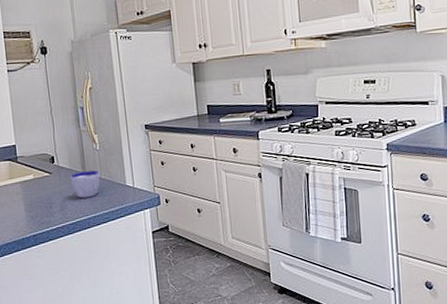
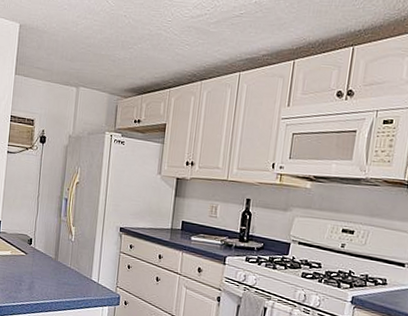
cup: present [70,170,100,199] -> none [42,258,70,284]

